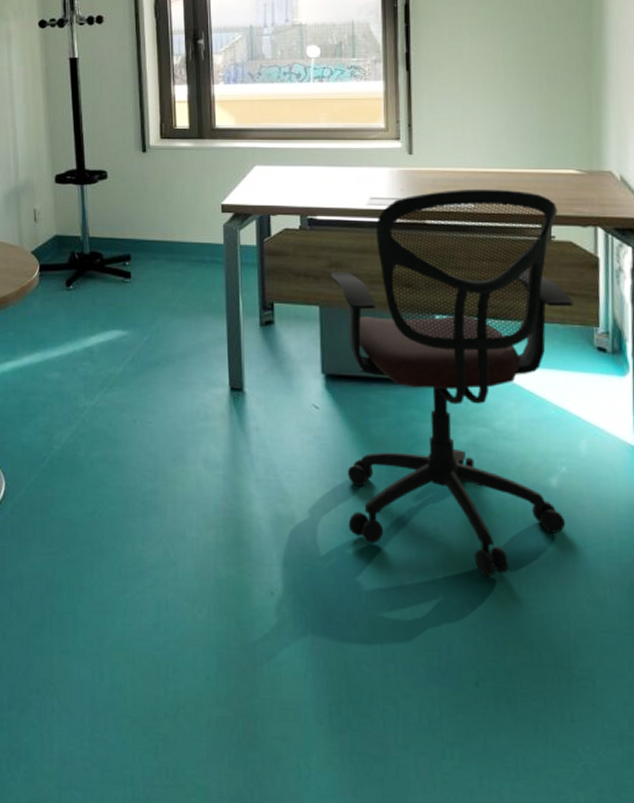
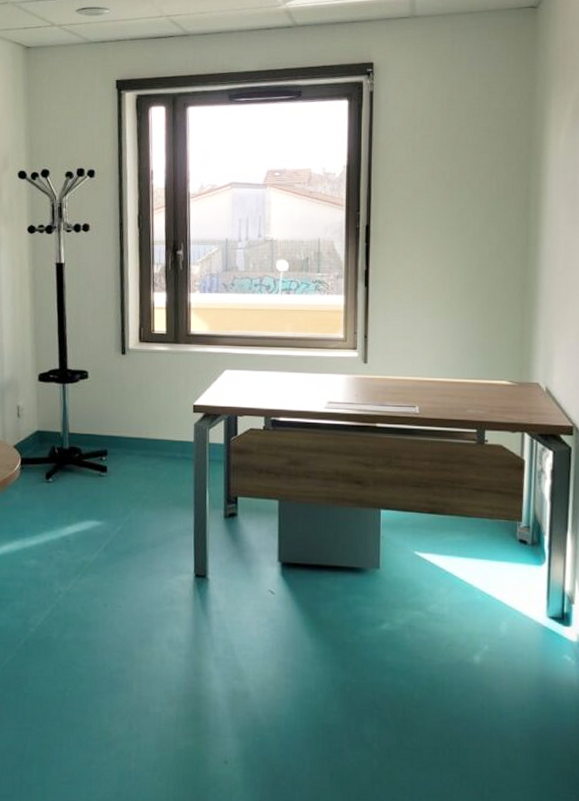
office chair: present [331,188,574,577] -> none [290,395,501,744]

